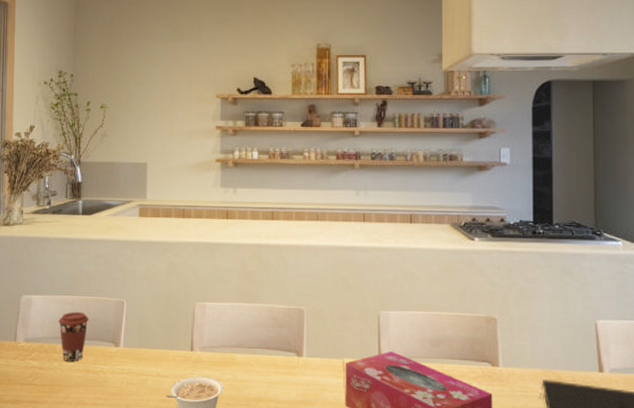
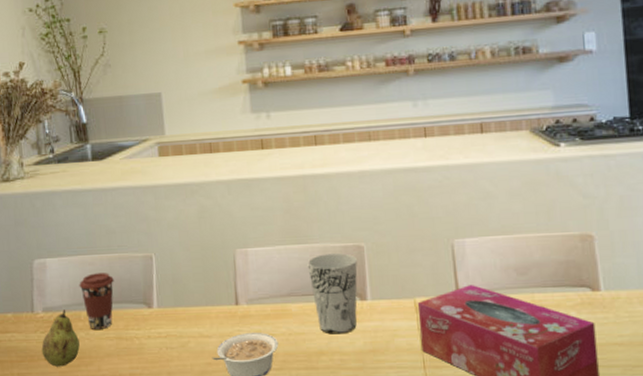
fruit: none [19,341,53,392] -> present [41,310,80,367]
cup: none [255,313,297,385] -> present [307,253,358,334]

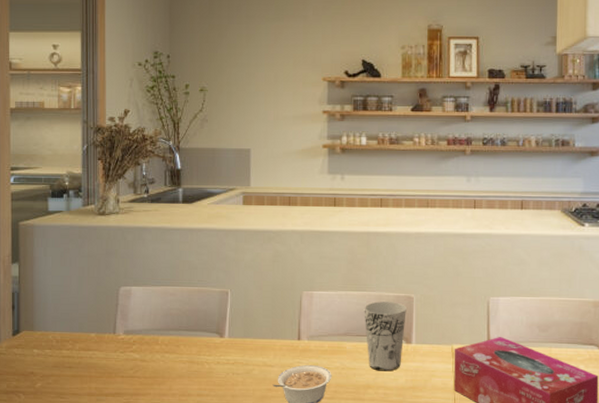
fruit: present [41,310,80,367] -> none [119,333,155,384]
coffee cup: present [79,273,114,329] -> none [159,303,192,353]

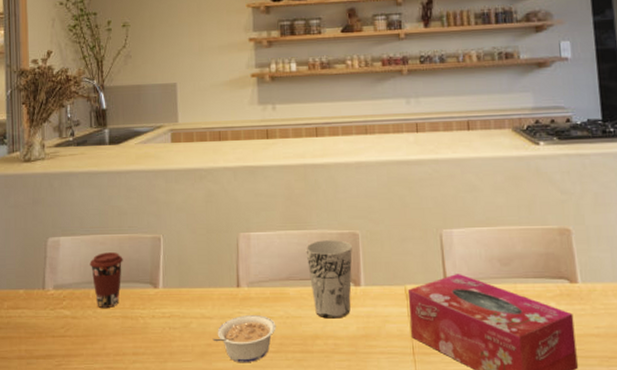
coffee cup: none [159,303,192,353] -> present [89,252,123,308]

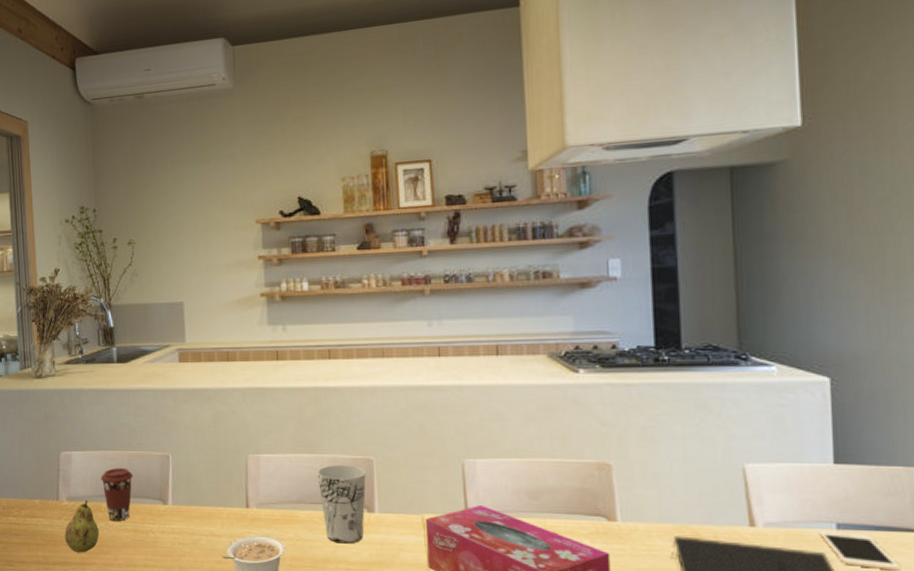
fruit: none [50,287,87,344] -> present [64,500,99,553]

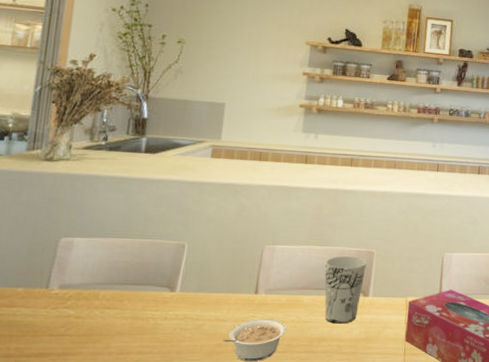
fruit: present [64,500,99,553] -> none [47,288,92,343]
coffee cup: present [101,468,133,521] -> none [104,255,142,309]

